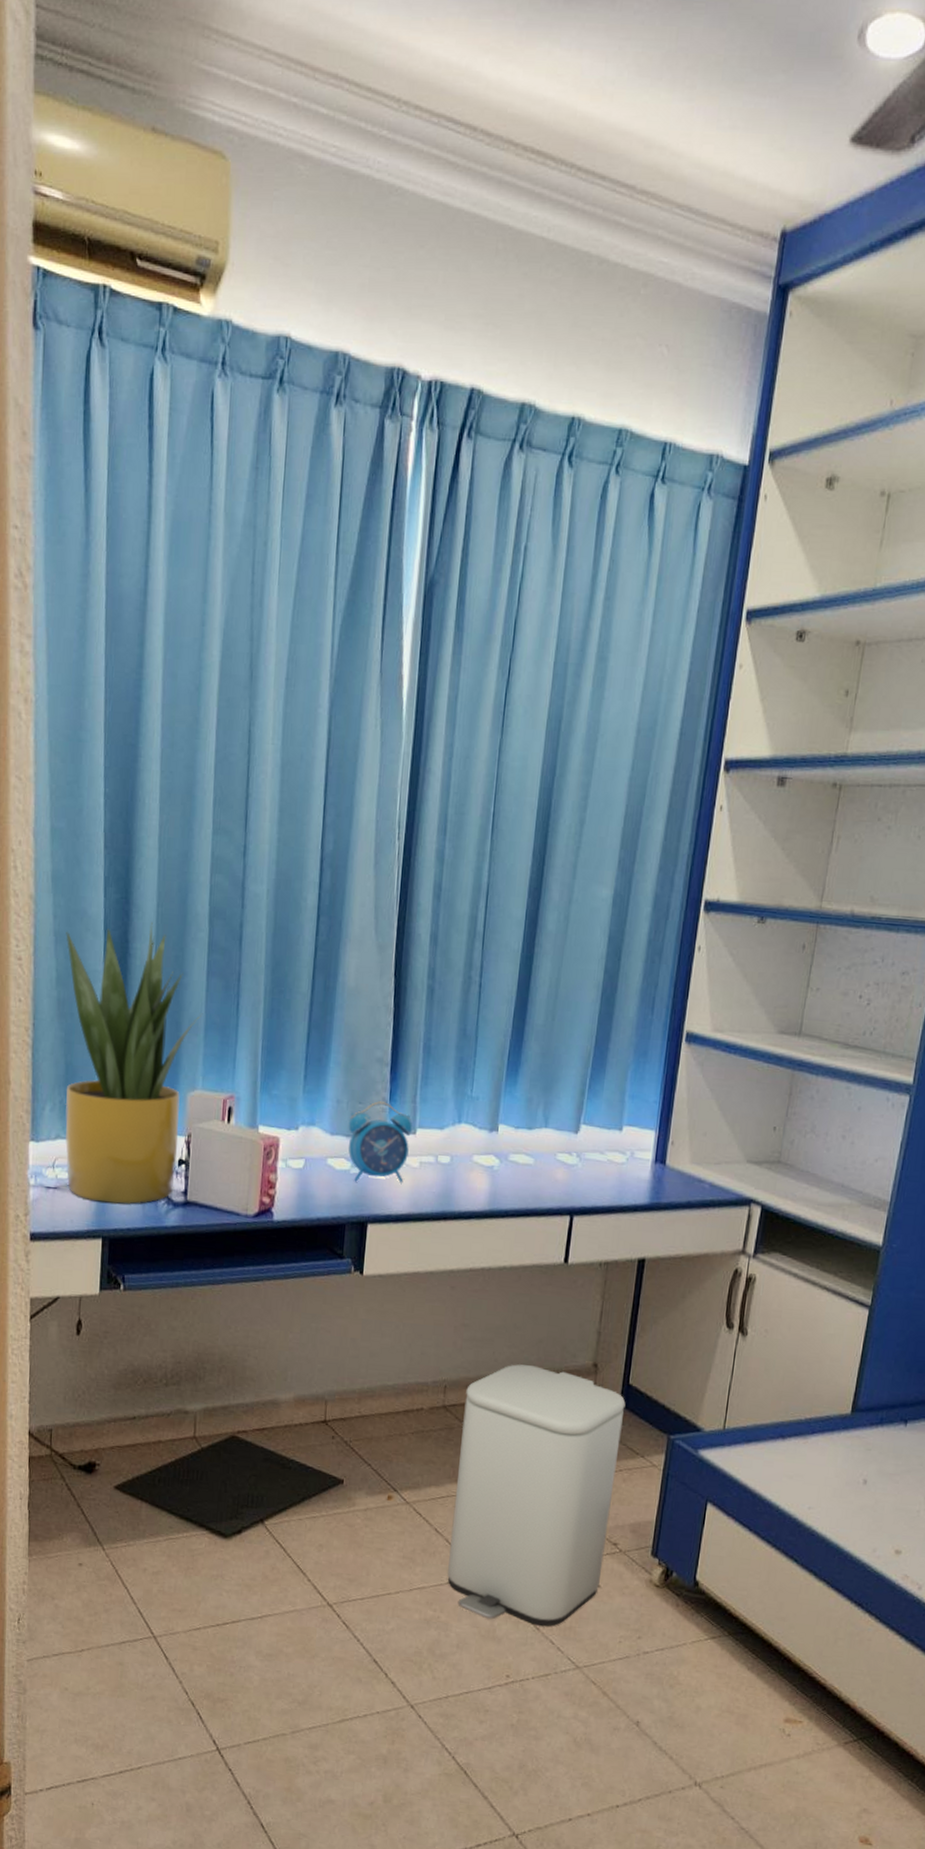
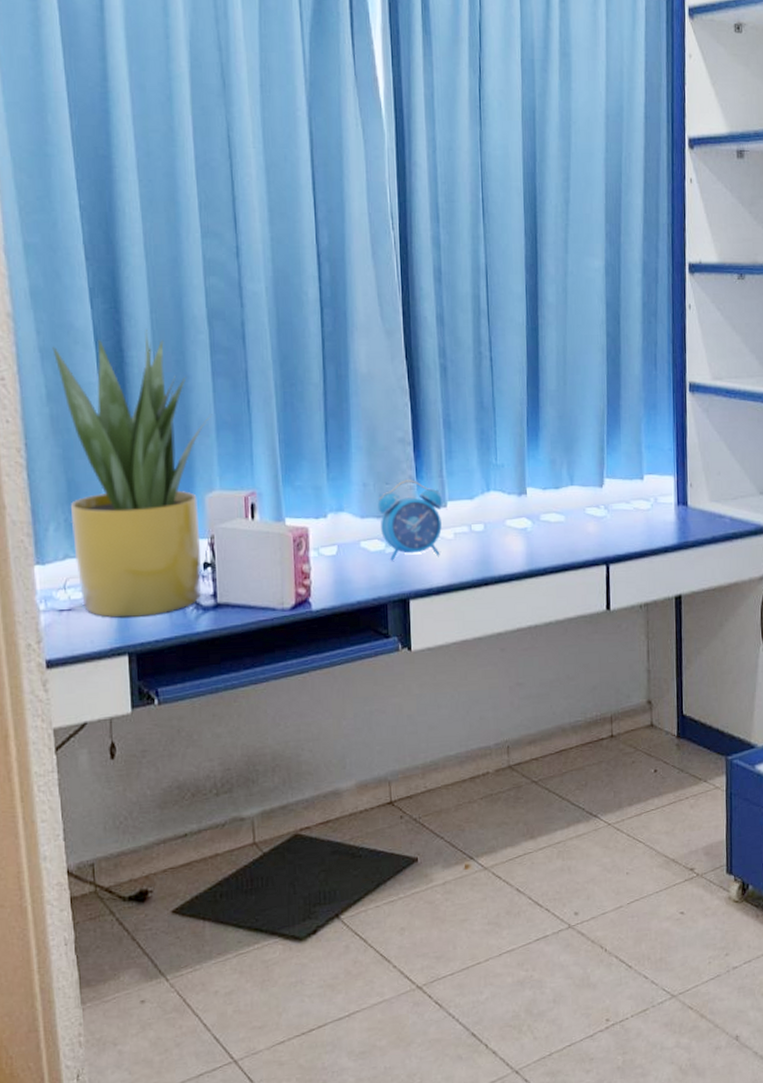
pedal bin: present [447,1364,626,1626] -> none [529,712,684,968]

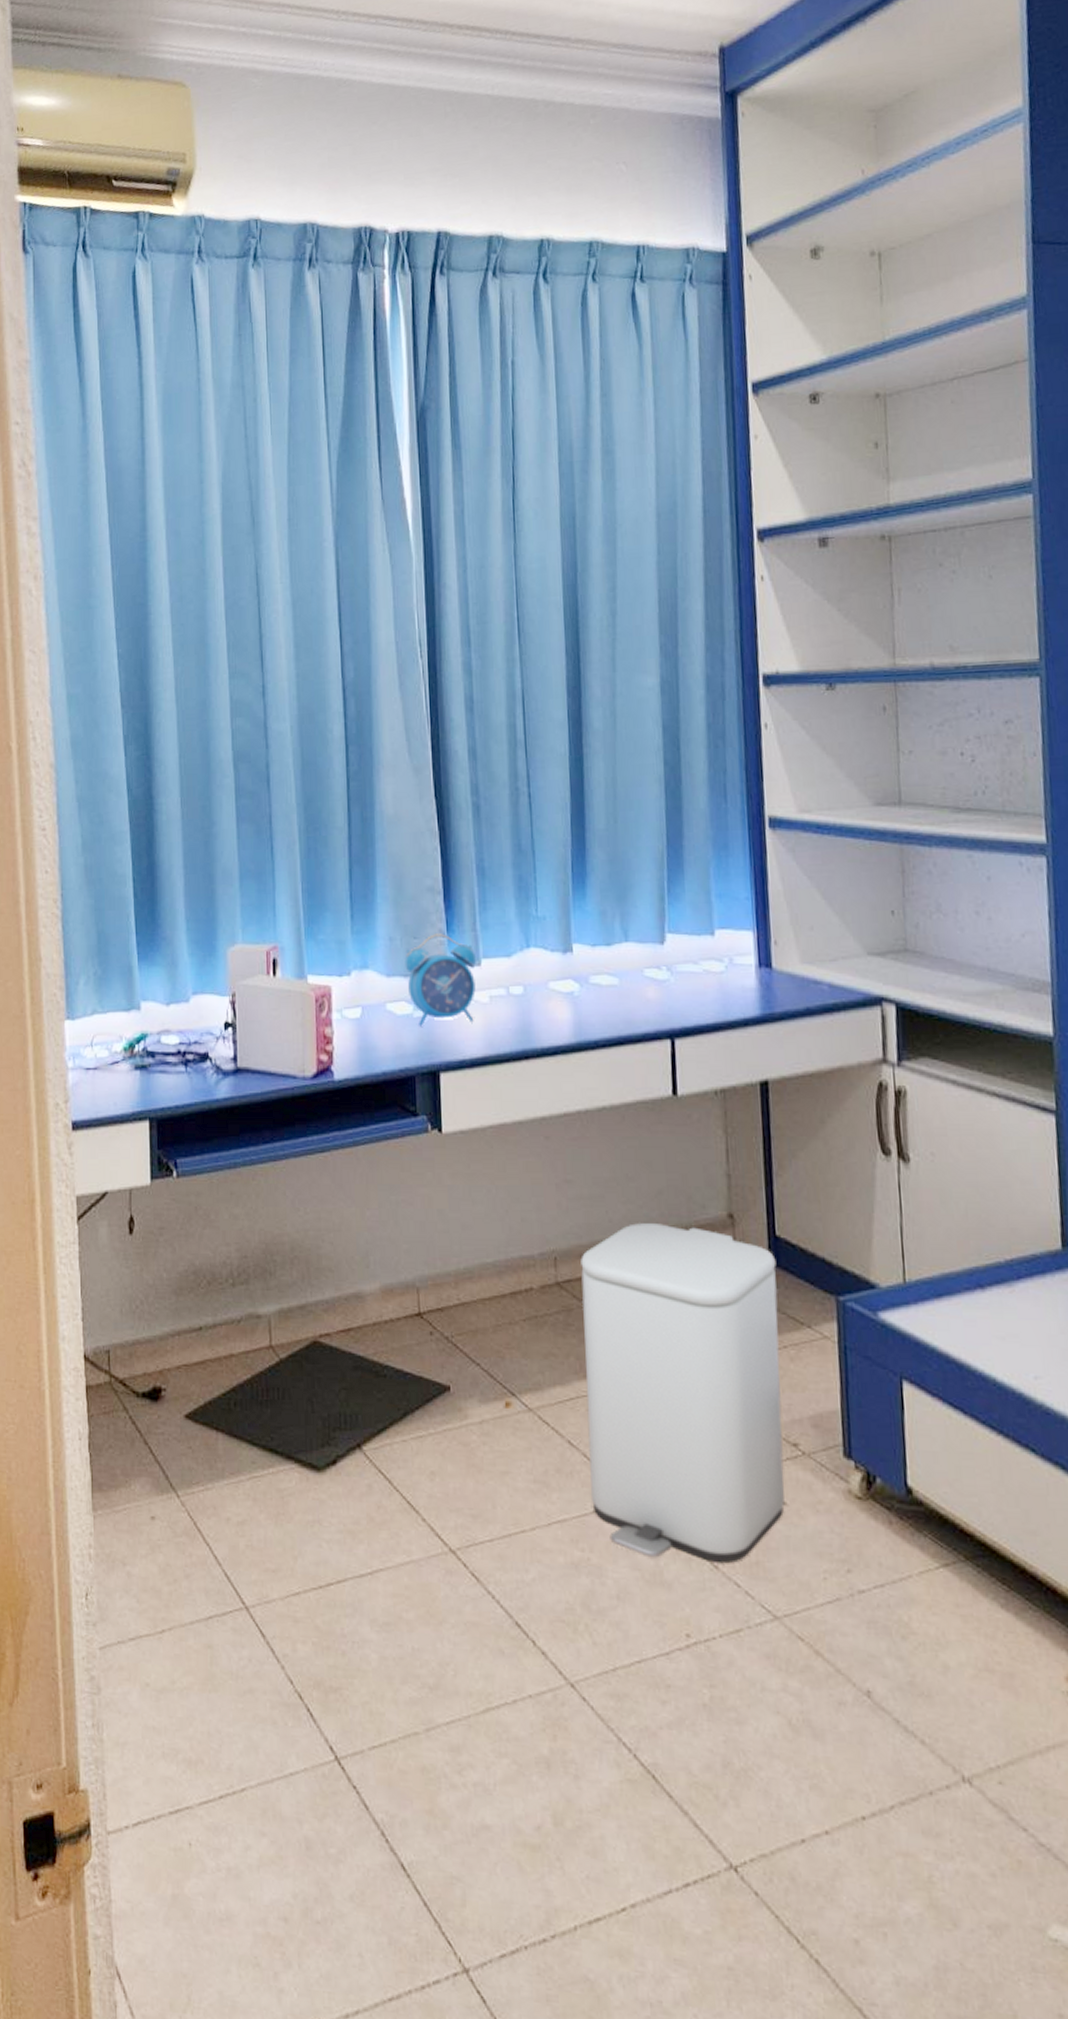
planter: present [52,329,212,618] -> none [89,774,236,1079]
pedal bin: none [529,712,684,968] -> present [580,1223,785,1562]

